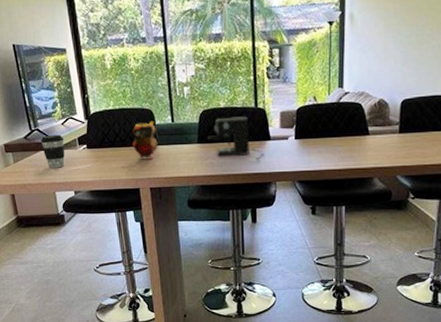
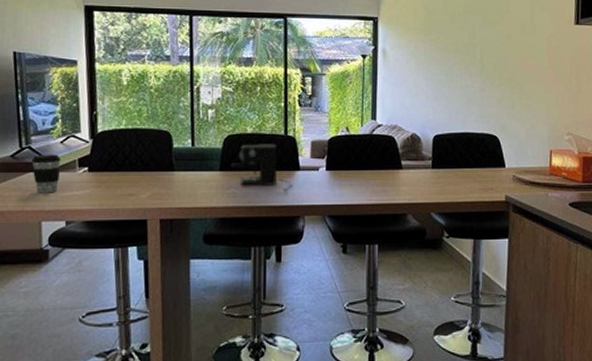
teapot: present [133,121,158,160] -> none [144,144,174,187]

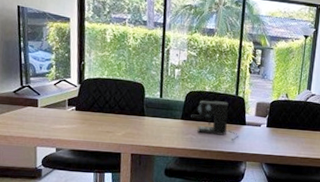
coffee cup: present [31,154,62,193] -> none [29,92,54,125]

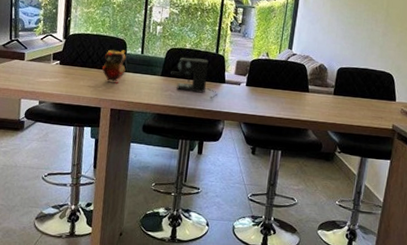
teapot: none [120,94,145,128] -> present [102,50,126,84]

